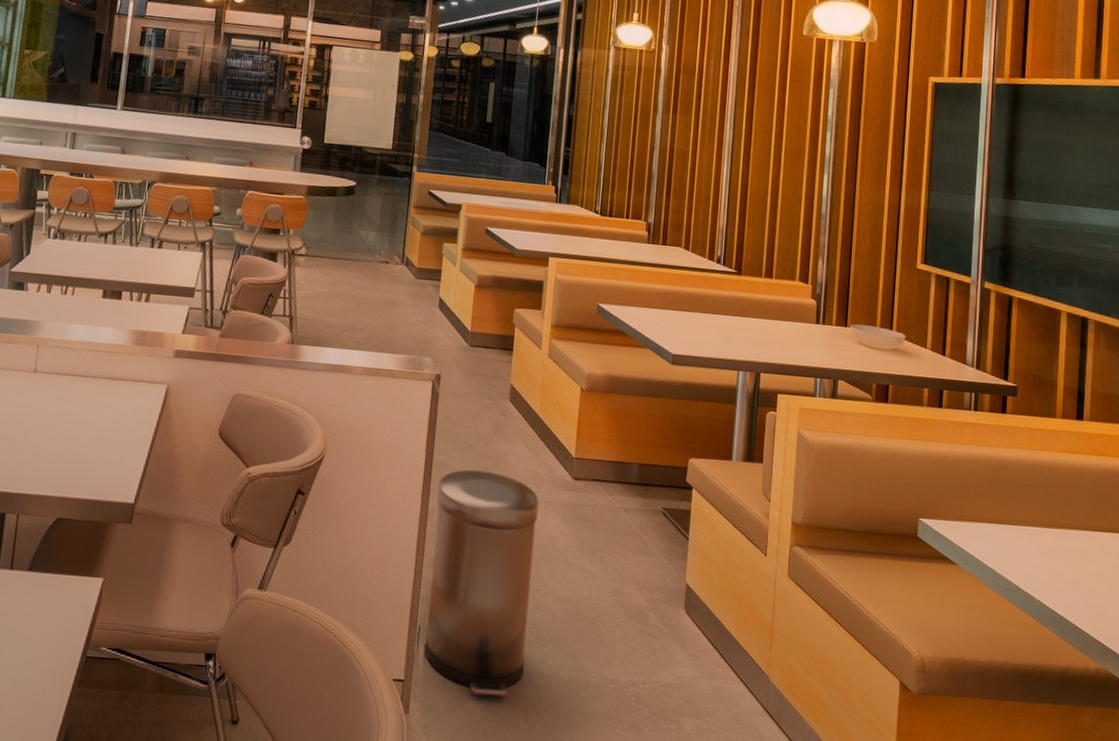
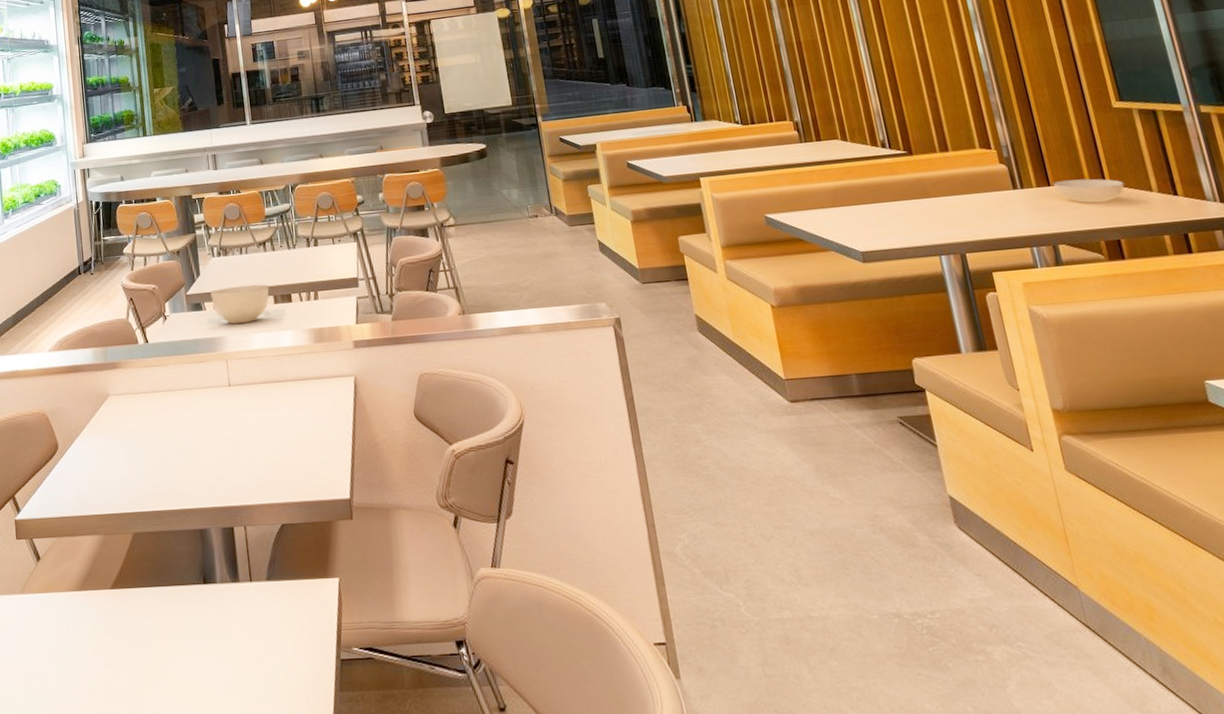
bowl: none [36,272,101,312] -> present [210,284,269,325]
pedal bin: present [425,469,539,697] -> none [647,409,794,649]

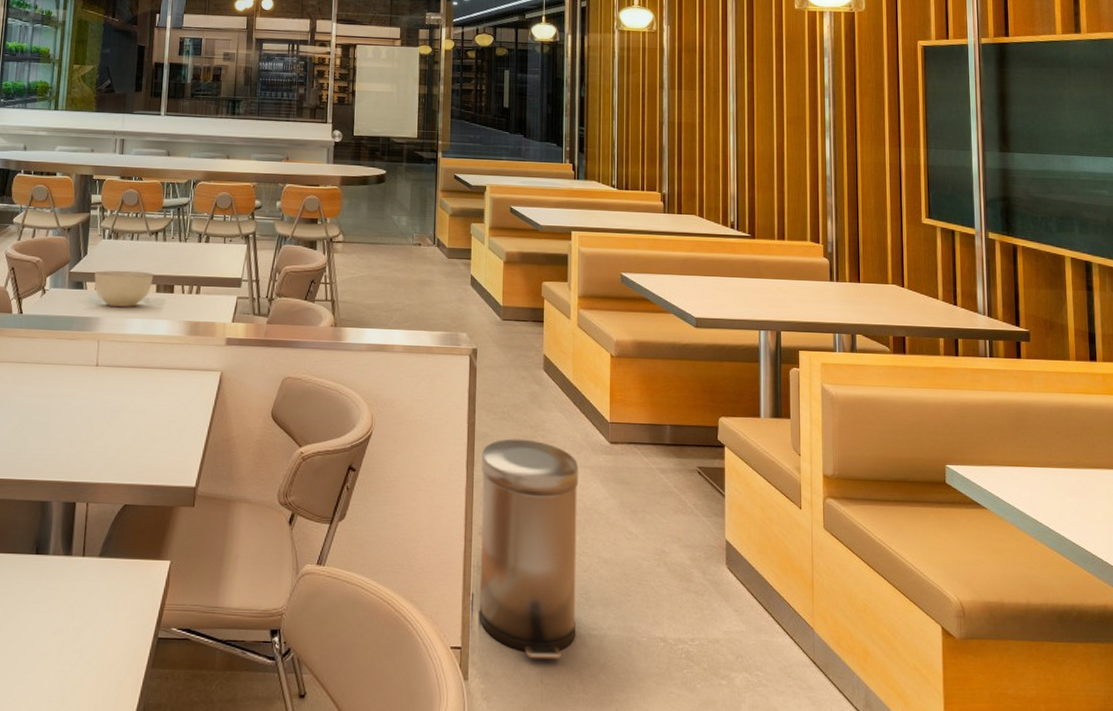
pedal bin: none [647,409,794,649] -> present [480,439,579,660]
bowl: present [1053,178,1125,205] -> none [862,279,918,304]

